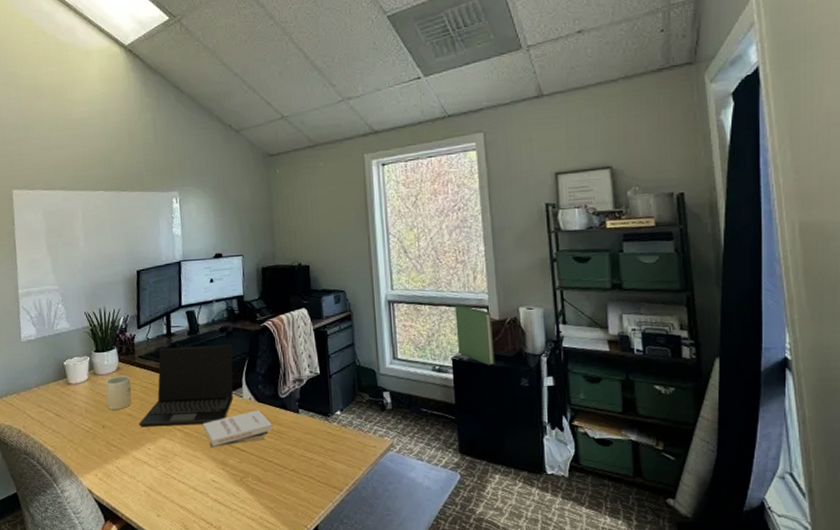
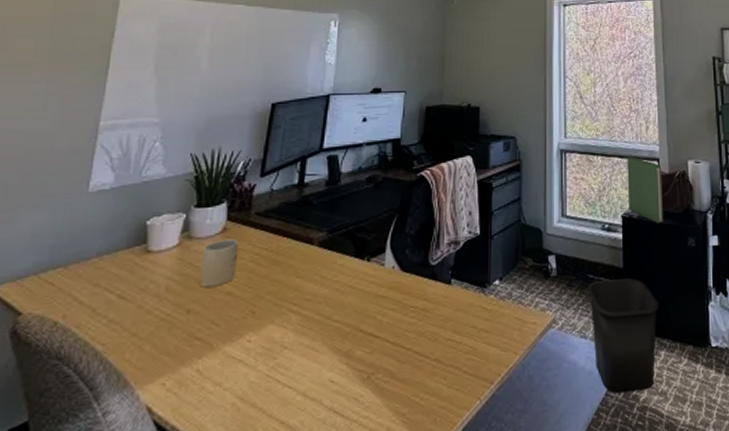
laptop: present [139,345,233,427] -> none [240,199,380,309]
books: present [202,410,273,447] -> none [327,282,418,334]
waste bin: none [421,413,492,507] -> present [587,278,659,394]

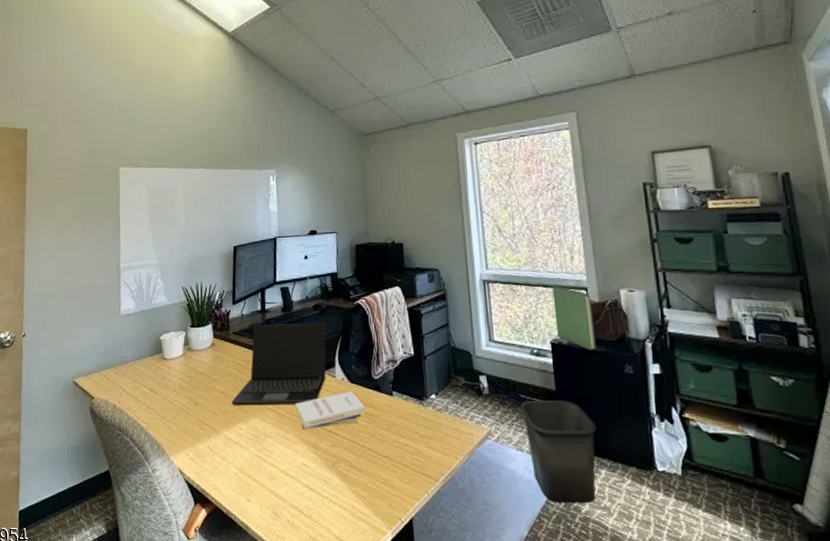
mug: present [198,239,239,287] -> none [199,352,225,387]
laptop: none [240,199,380,309] -> present [231,322,326,405]
books: none [327,282,418,334] -> present [294,391,366,429]

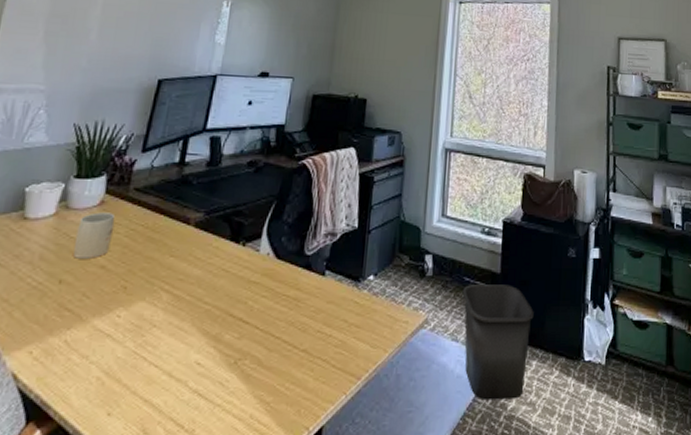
mug: none [199,352,225,387] -> present [72,212,116,259]
laptop: present [231,322,326,405] -> none [112,180,260,284]
books: present [294,391,366,429] -> none [199,269,291,316]
binder: present [552,286,597,351] -> none [510,161,548,232]

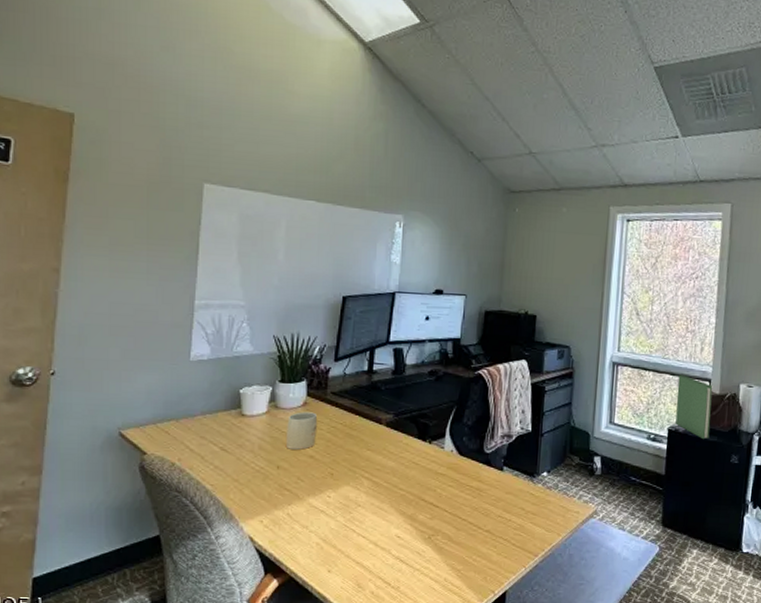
waste bin: present [462,285,534,401] -> none [629,483,696,580]
binder: none [510,161,548,232] -> present [675,375,713,440]

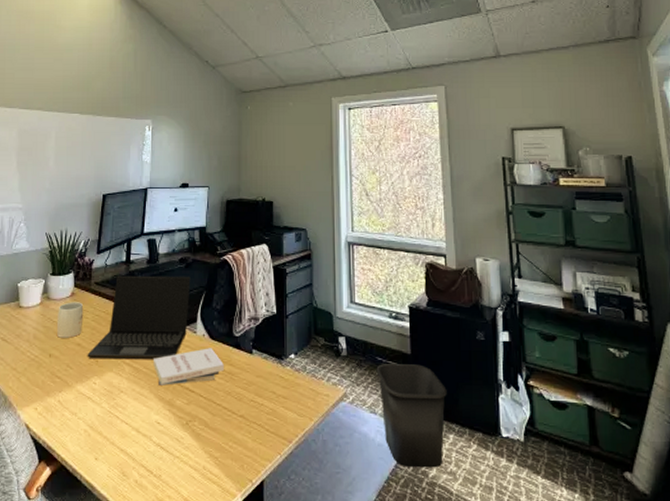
laptop: none [321,385,441,474] -> present [87,275,191,359]
books: none [394,464,473,500] -> present [152,348,225,385]
waste bin: none [629,483,696,580] -> present [376,364,447,468]
binder: present [675,375,713,440] -> none [413,251,452,316]

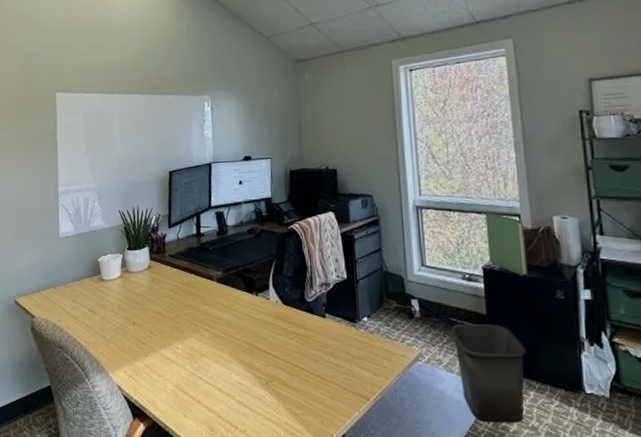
mug: present [56,302,84,338] -> none [136,274,162,307]
laptop: present [87,275,191,359] -> none [168,246,261,325]
books: present [152,348,225,385] -> none [229,313,300,349]
binder: none [413,251,452,316] -> present [485,212,528,276]

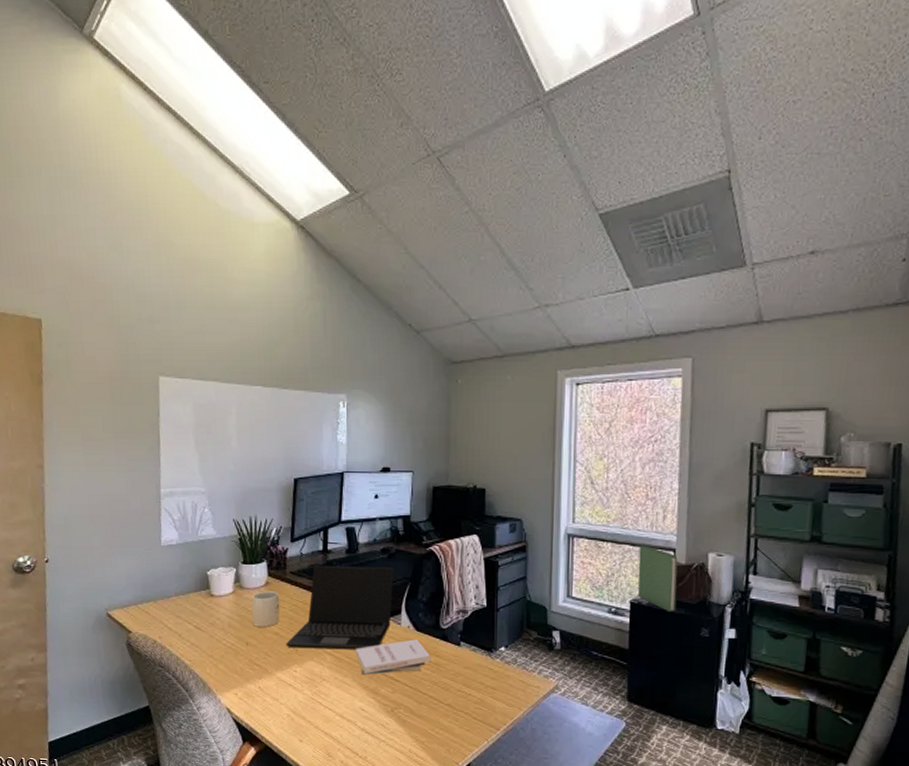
mug: none [136,274,162,307] -> present [251,591,280,627]
laptop: none [168,246,261,325] -> present [286,565,394,649]
books: none [229,313,300,349] -> present [355,639,431,675]
waste bin: present [451,324,526,424] -> none [590,658,664,756]

